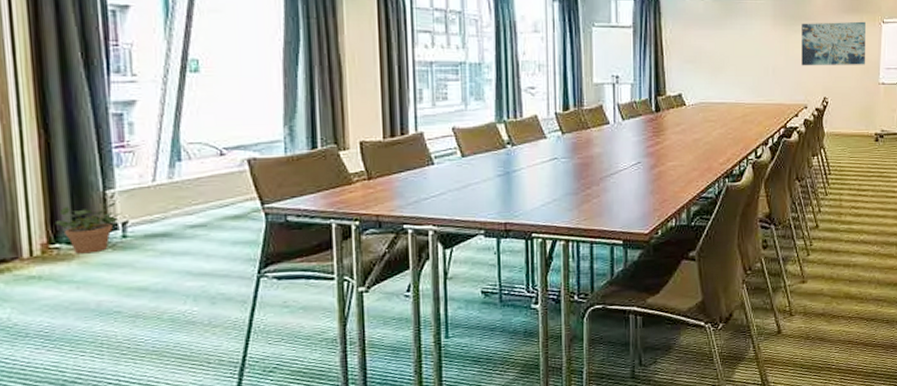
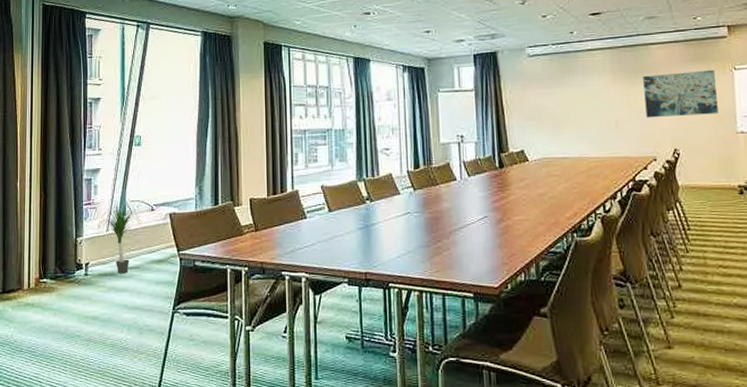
potted plant: present [54,201,123,254] -> none [44,247,86,288]
potted plant: none [137,144,207,234] -> present [96,202,142,274]

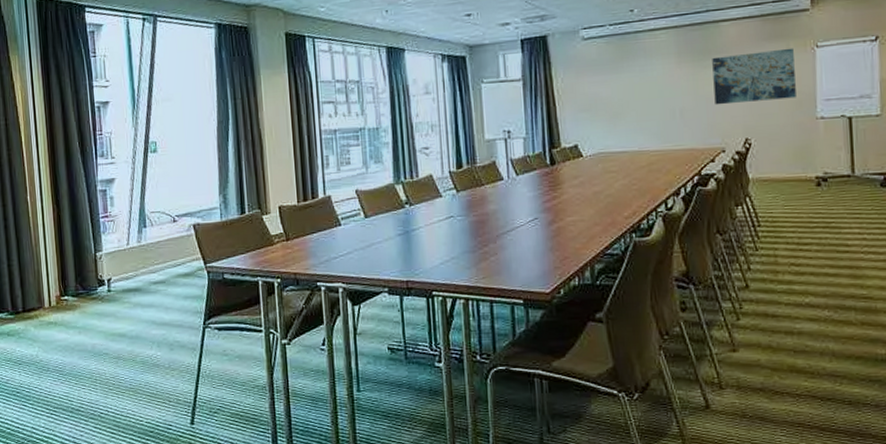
potted plant: present [96,202,142,274] -> none [116,214,165,289]

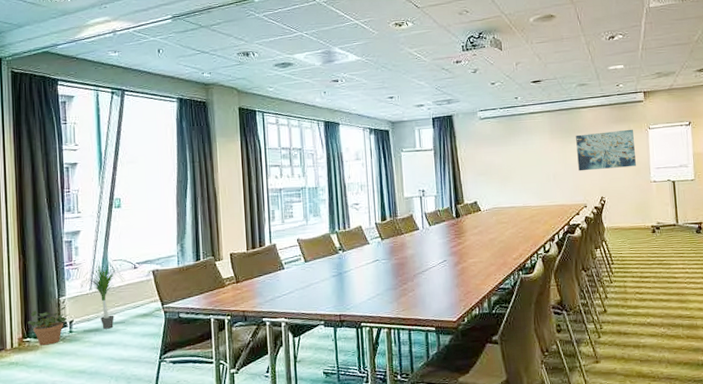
potted plant: none [64,262,108,305] -> present [27,306,70,346]
potted plant: none [116,214,165,289] -> present [79,262,125,329]

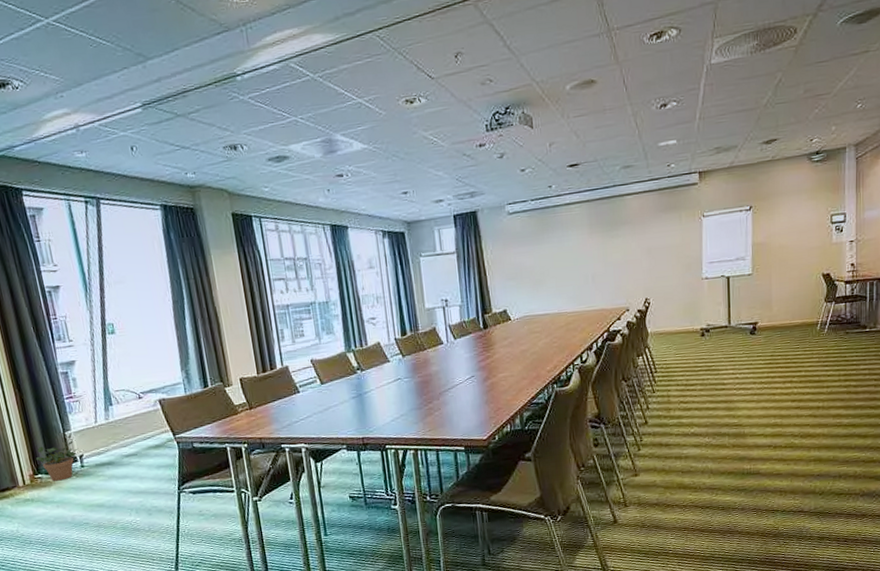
potted plant: present [79,262,125,329] -> none [84,393,131,462]
wall art: present [576,129,636,172] -> none [618,218,686,271]

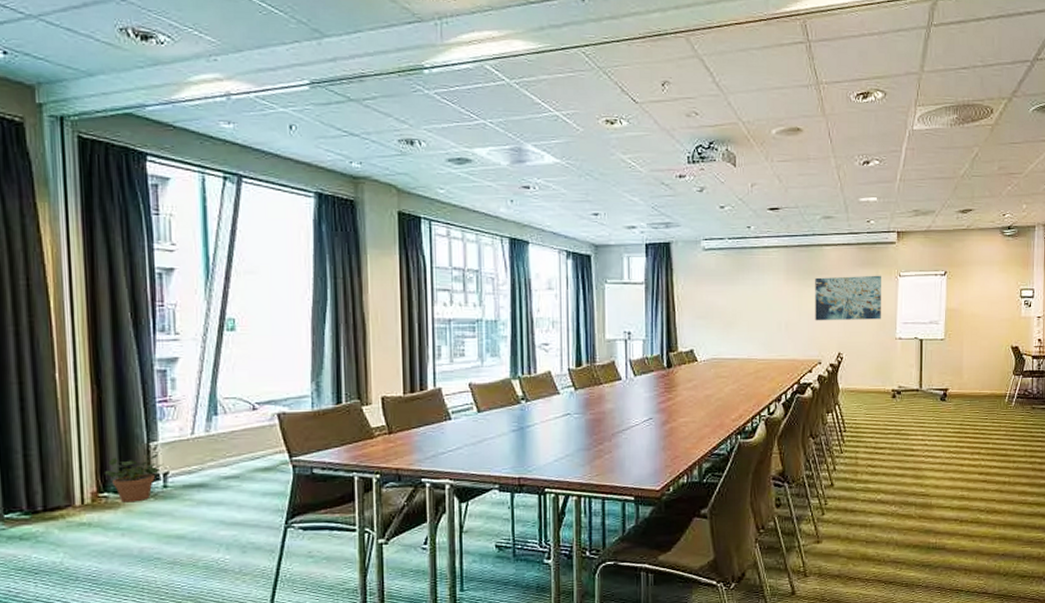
wall art: none [618,218,686,271] -> present [815,275,881,321]

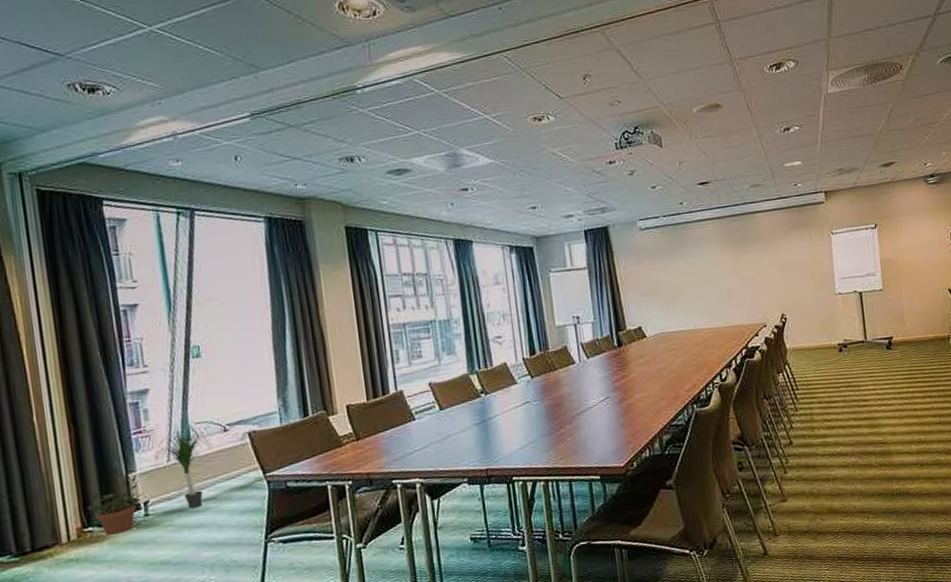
potted plant: none [177,399,241,485] -> present [154,426,214,509]
wall art: present [815,275,881,321] -> none [751,235,819,286]

